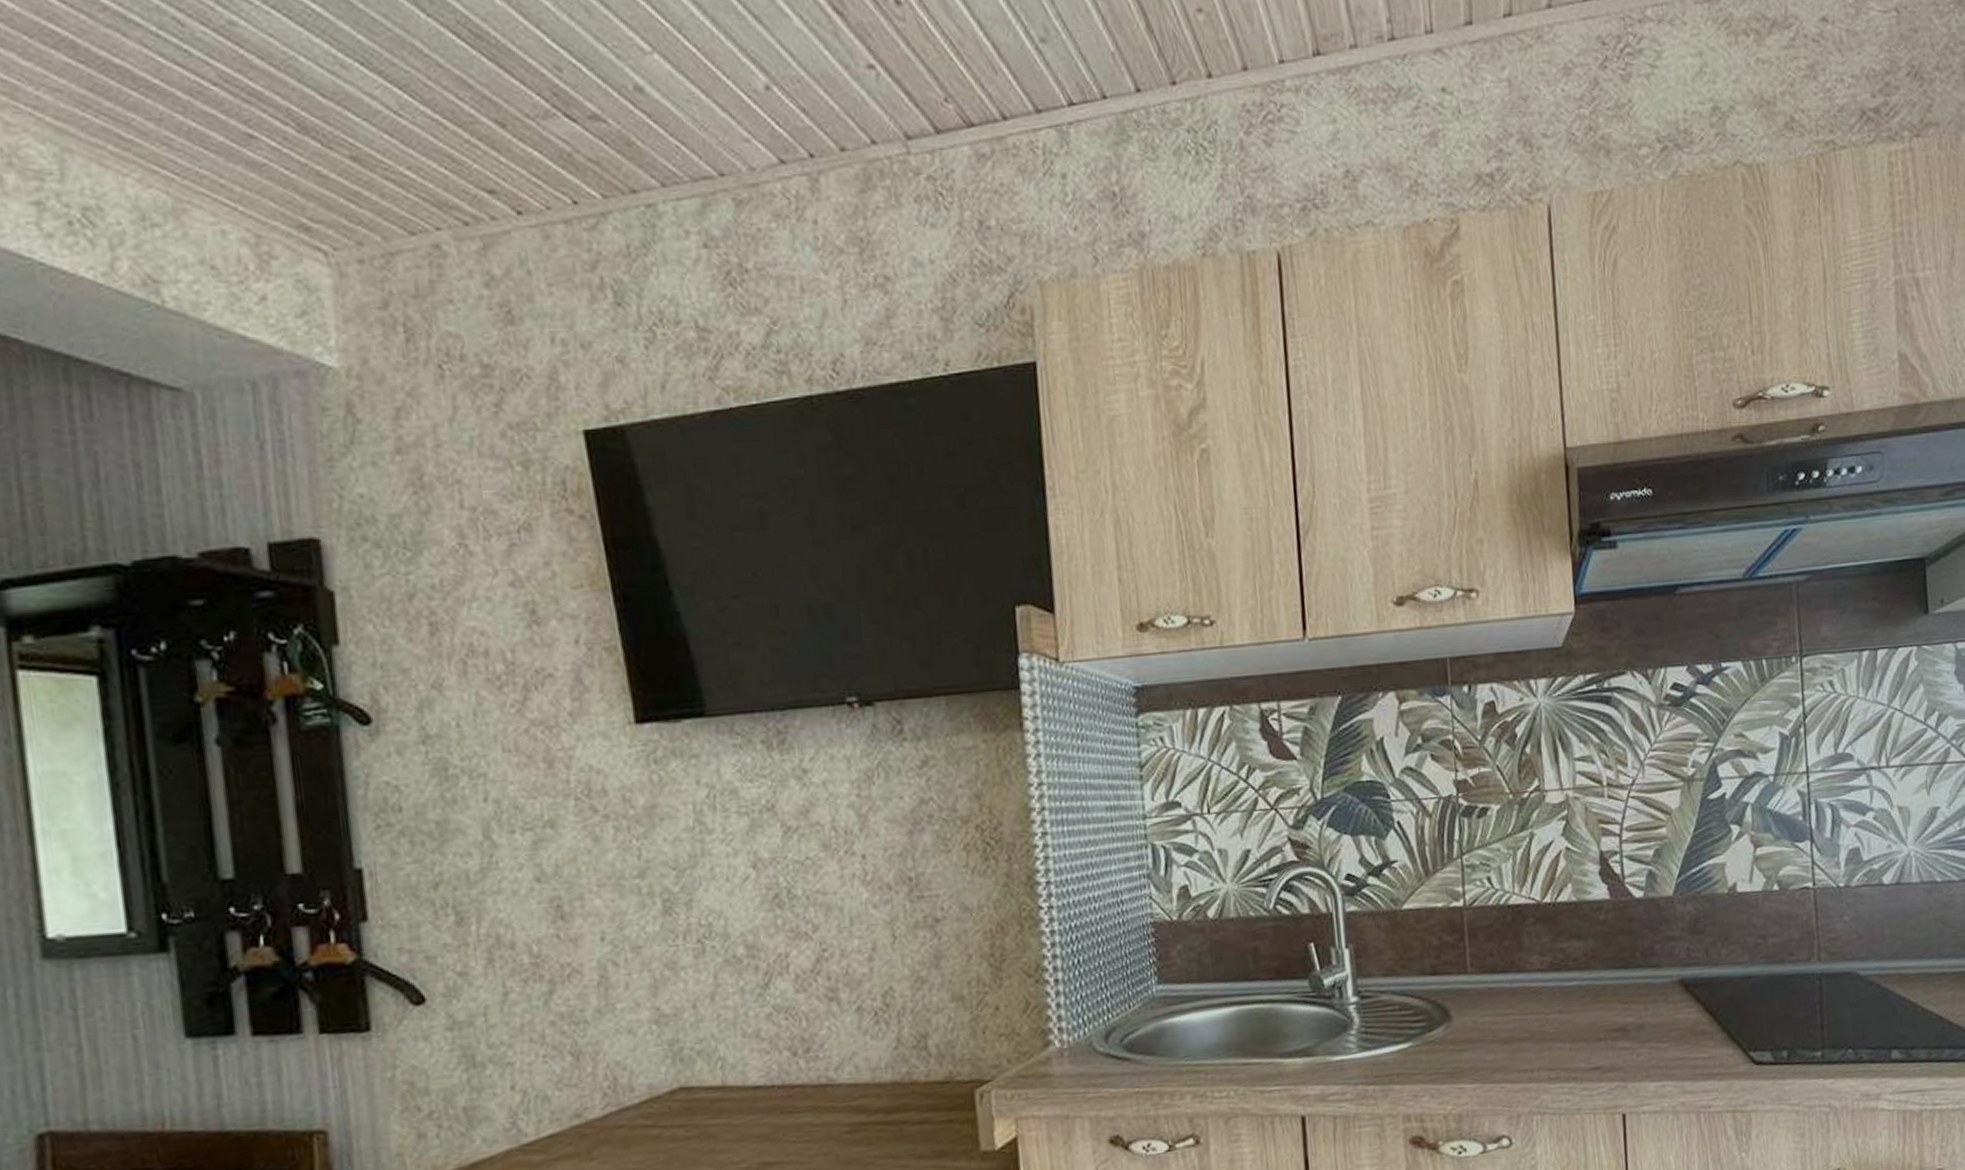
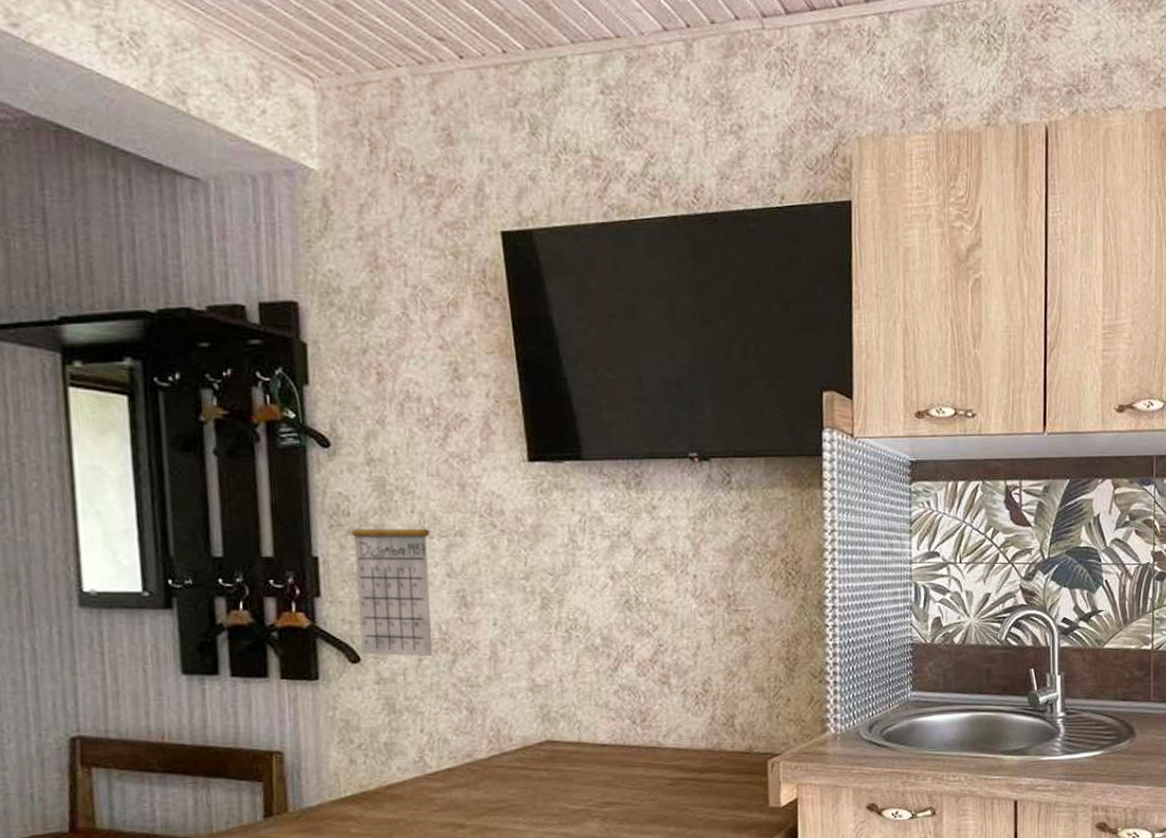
calendar: none [404,786,522,993] -> present [351,500,432,657]

